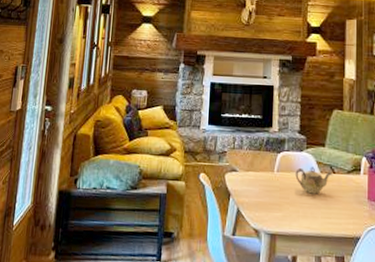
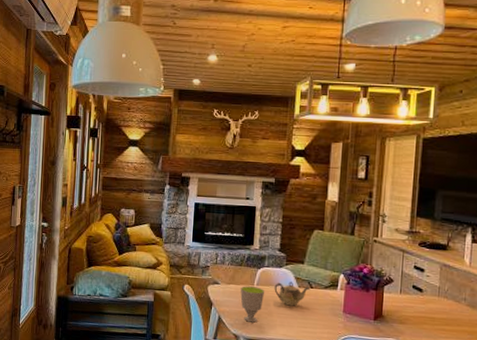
cup: none [260,173,286,215] -> present [240,286,265,323]

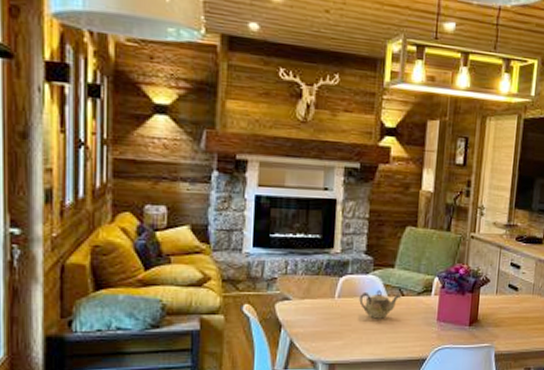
cup: present [240,286,265,323] -> none [318,299,349,343]

